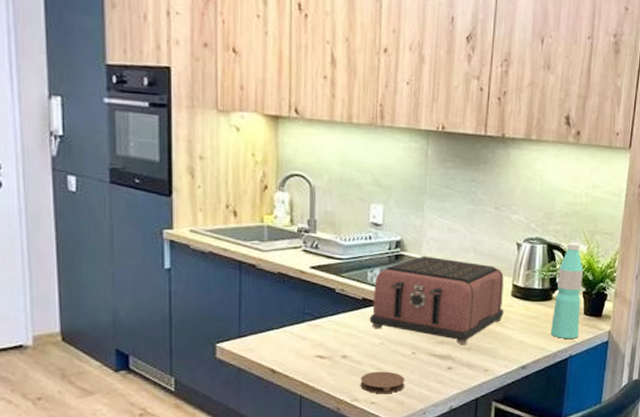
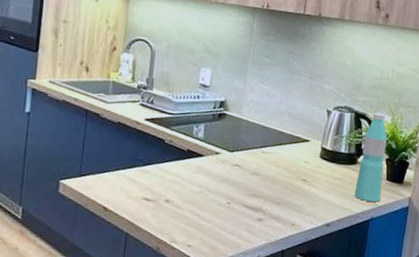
coaster: present [360,371,405,394] -> none [179,216,219,239]
toaster: present [369,255,504,344] -> none [191,115,314,199]

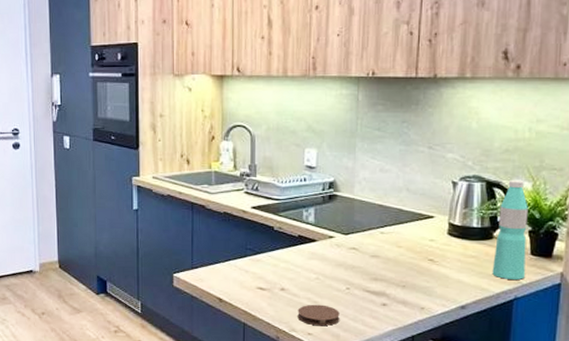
coaster: none [179,216,219,239] -> present [297,304,340,326]

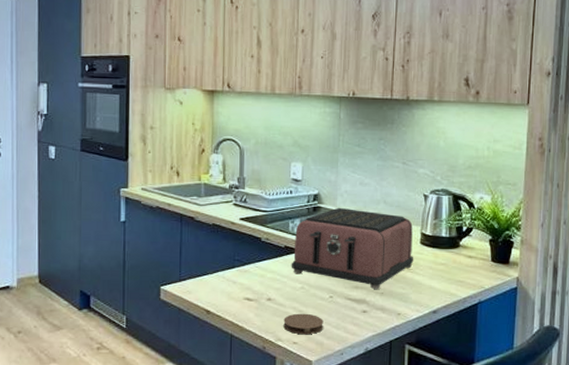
toaster: none [305,195,440,282] -> present [291,207,414,289]
water bottle: present [492,179,528,280] -> none [459,193,489,285]

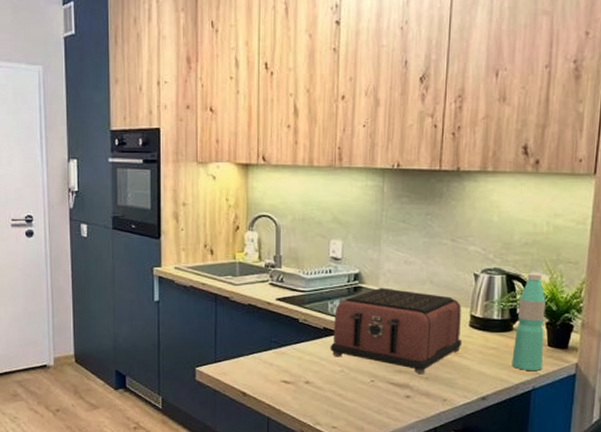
coaster: present [283,313,323,335] -> none [322,397,364,419]
water bottle: none [459,193,489,285] -> present [511,272,546,371]

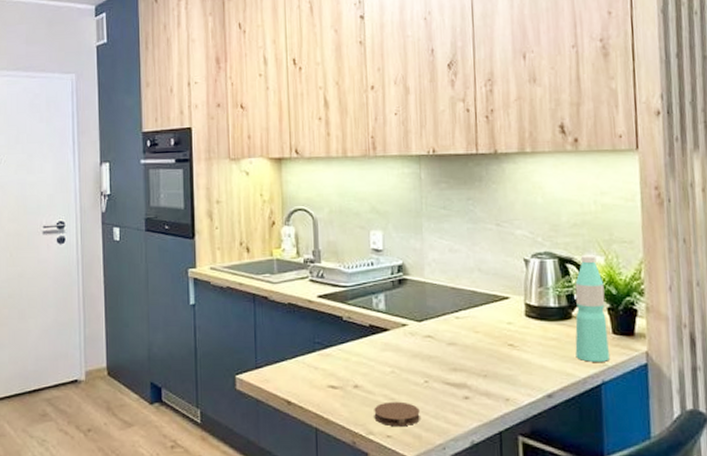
coaster: none [322,397,364,419] -> present [374,401,420,427]
toaster: present [330,287,462,374] -> none [378,278,520,371]

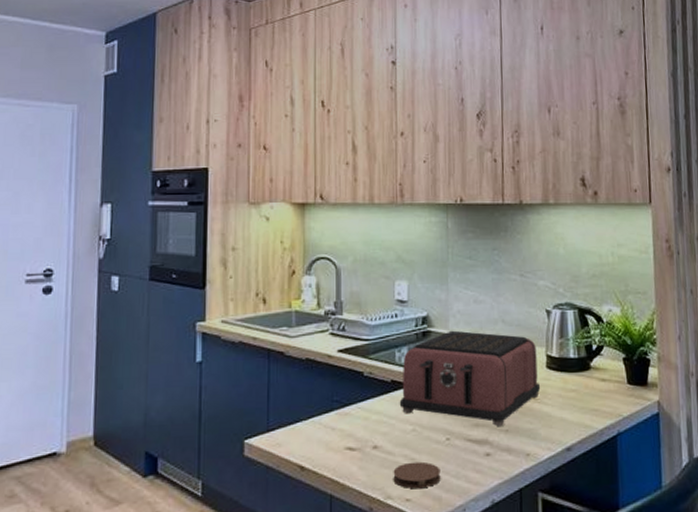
toaster: none [378,278,520,371] -> present [399,330,541,426]
water bottle: present [575,254,609,362] -> none [593,305,625,413]

